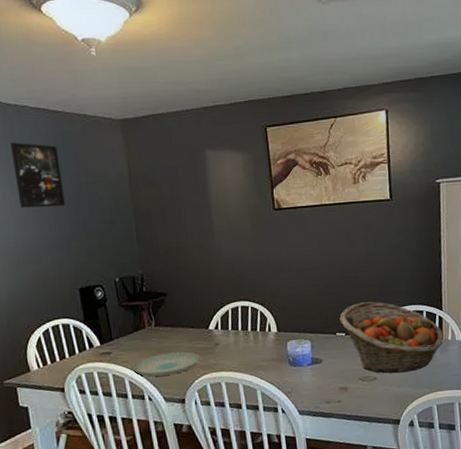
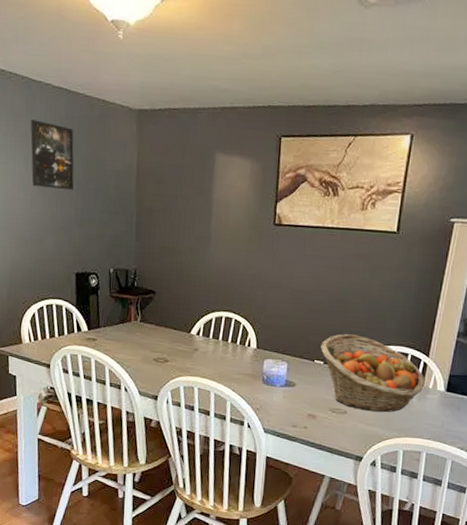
plate: present [131,351,201,377] -> none [113,349,179,371]

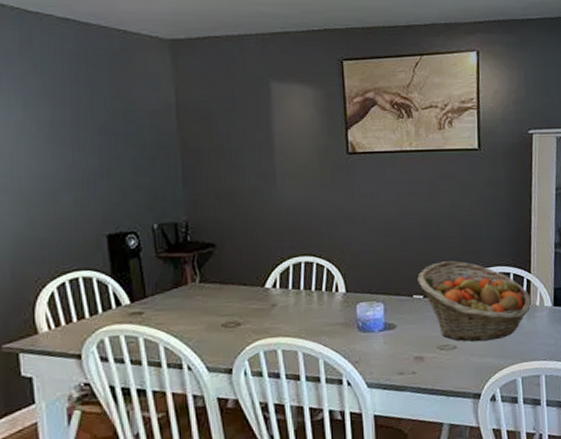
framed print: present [30,119,74,191] -> none [29,57,95,137]

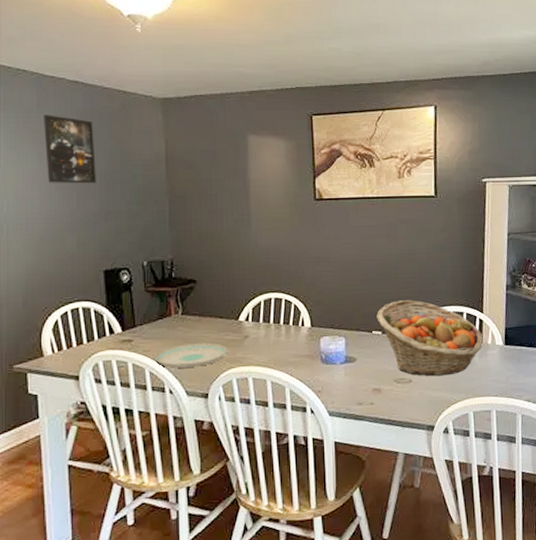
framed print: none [29,57,95,137] -> present [44,115,96,184]
plate: none [168,312,254,342] -> present [153,342,229,368]

